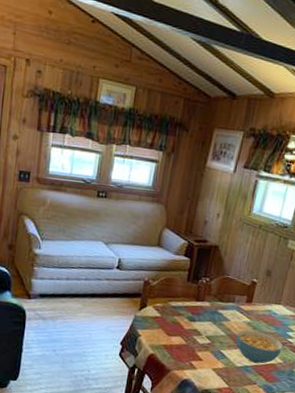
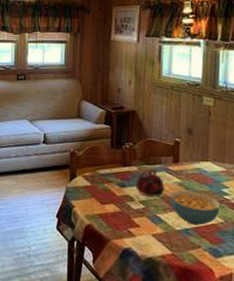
teapot: none [205,307,234,334] -> present [135,169,165,197]

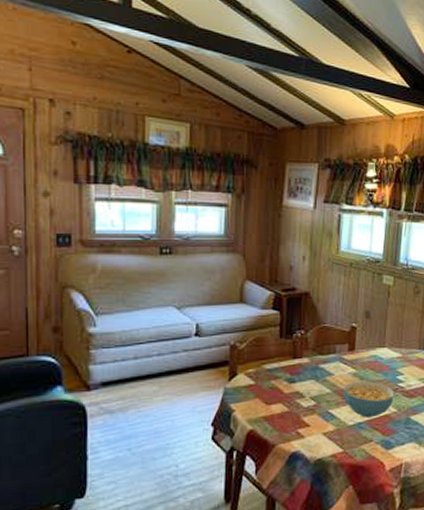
teapot: present [135,169,165,197] -> none [306,360,339,392]

